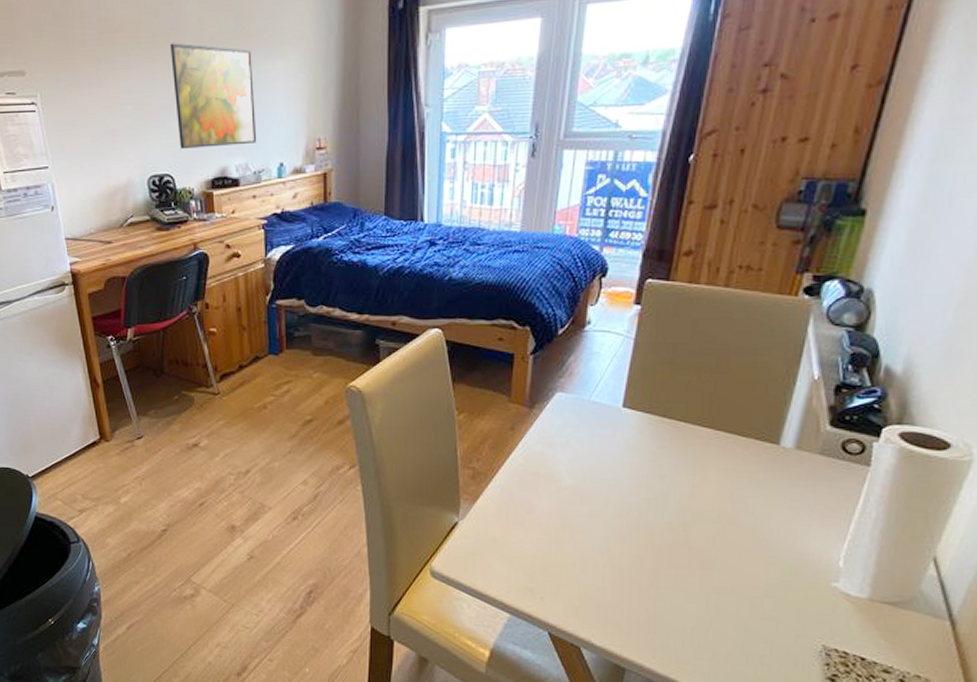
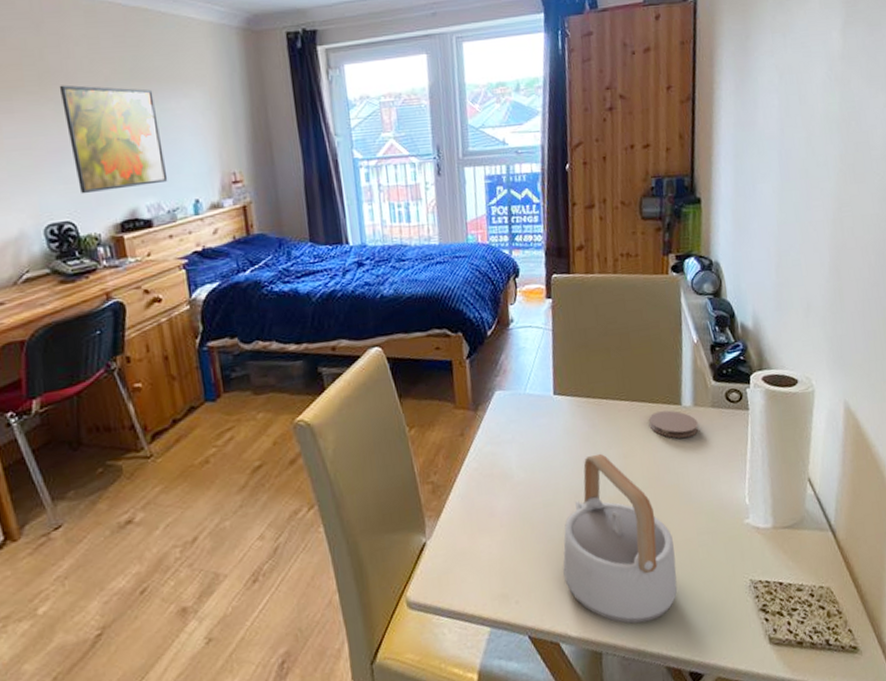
teapot: none [598,476,734,655] -> present [563,453,678,624]
coaster: none [732,447,797,482] -> present [649,410,699,439]

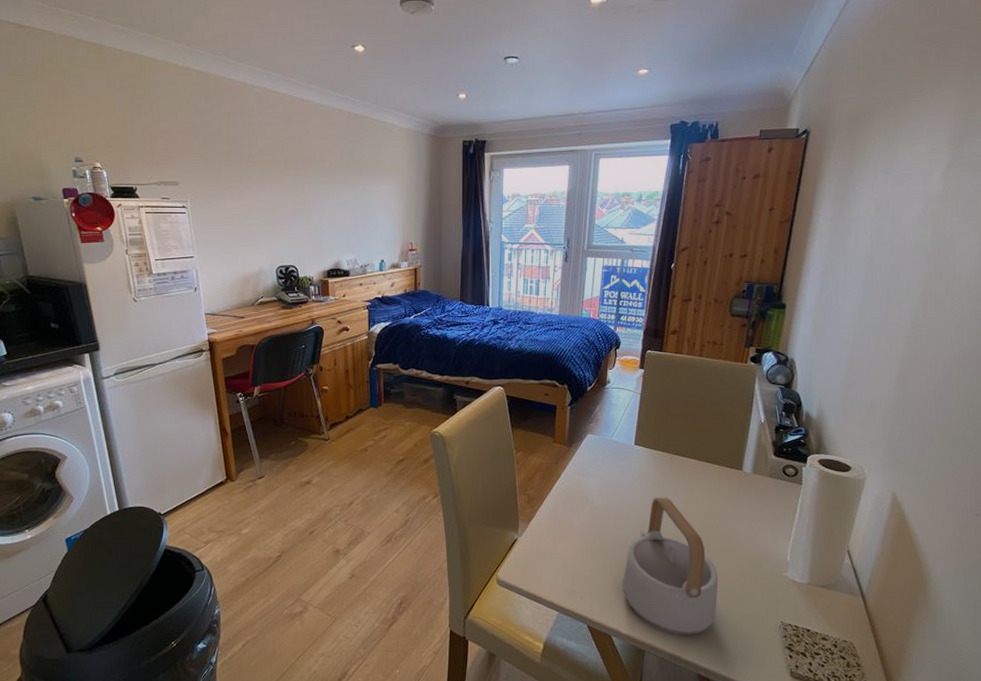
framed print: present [59,85,168,194] -> none [297,167,364,247]
coaster: present [649,410,699,439] -> none [711,473,755,498]

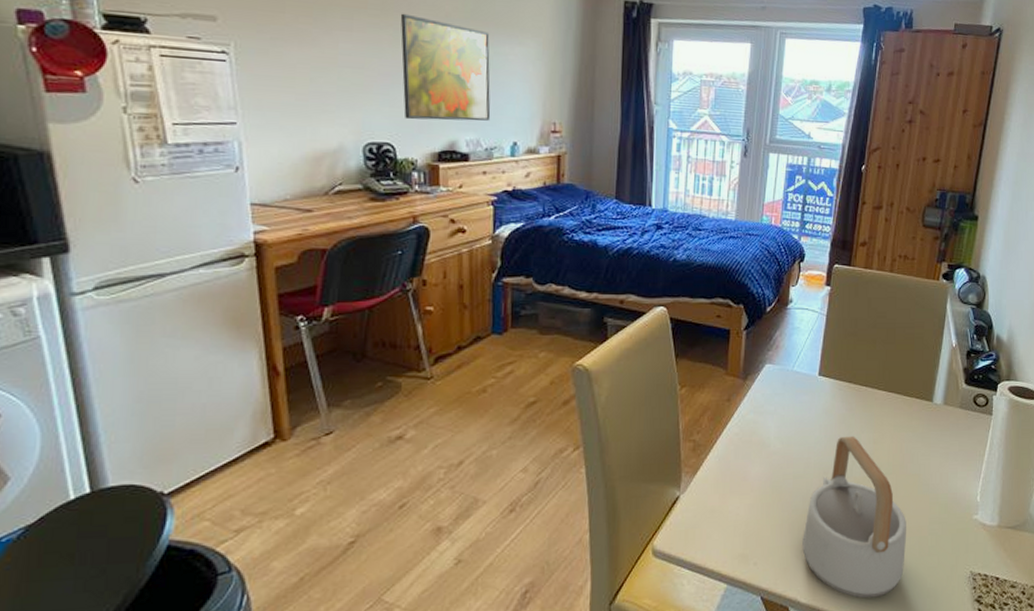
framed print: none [297,167,364,247] -> present [400,13,491,121]

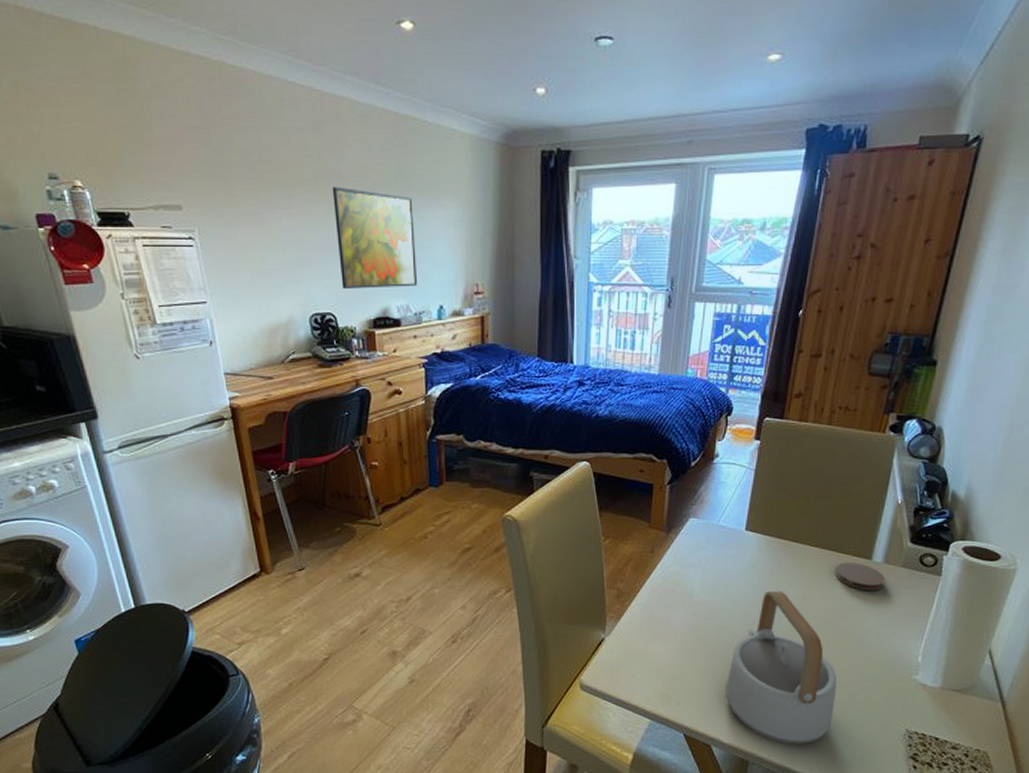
coaster: none [901,405,945,433] -> present [834,562,885,591]

